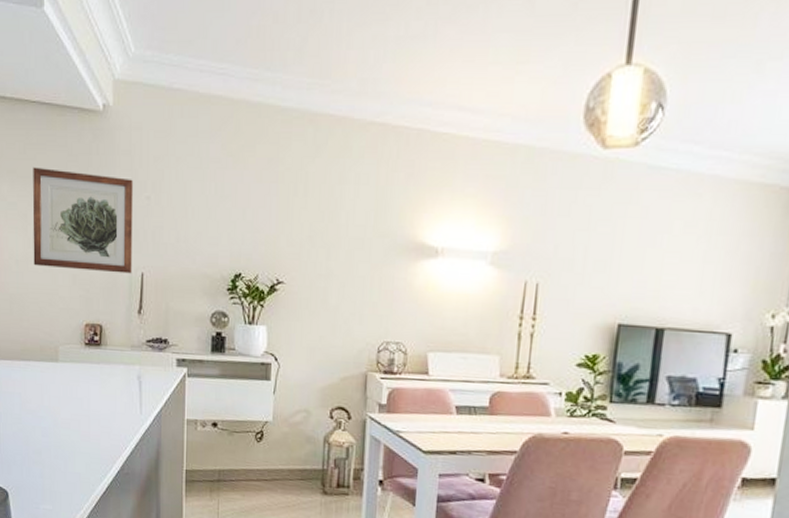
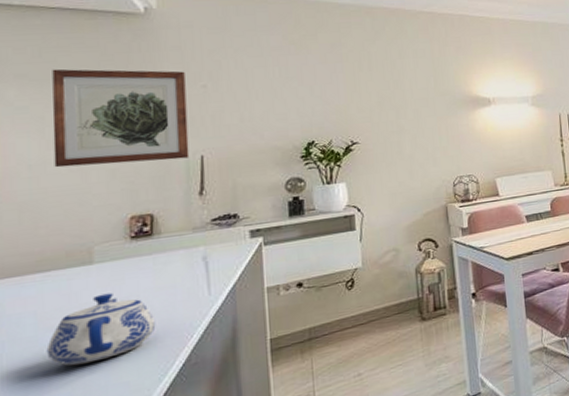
teapot: none [27,391,100,449] -> present [46,292,156,366]

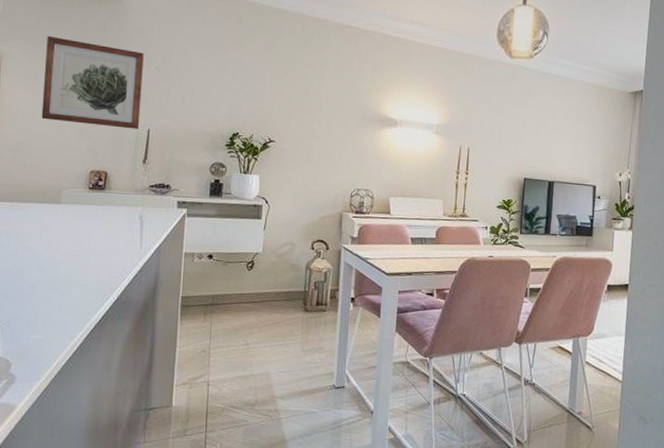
teapot: present [46,292,156,366] -> none [22,229,100,282]

